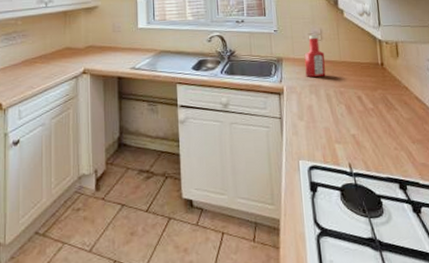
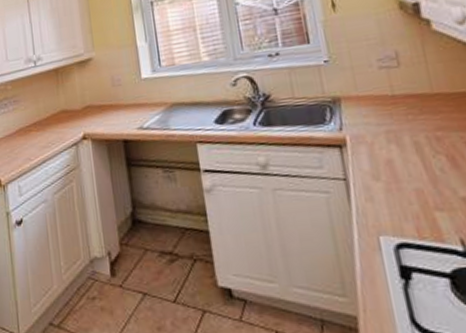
ketchup bottle: present [304,35,326,77] -> none [373,60,410,121]

